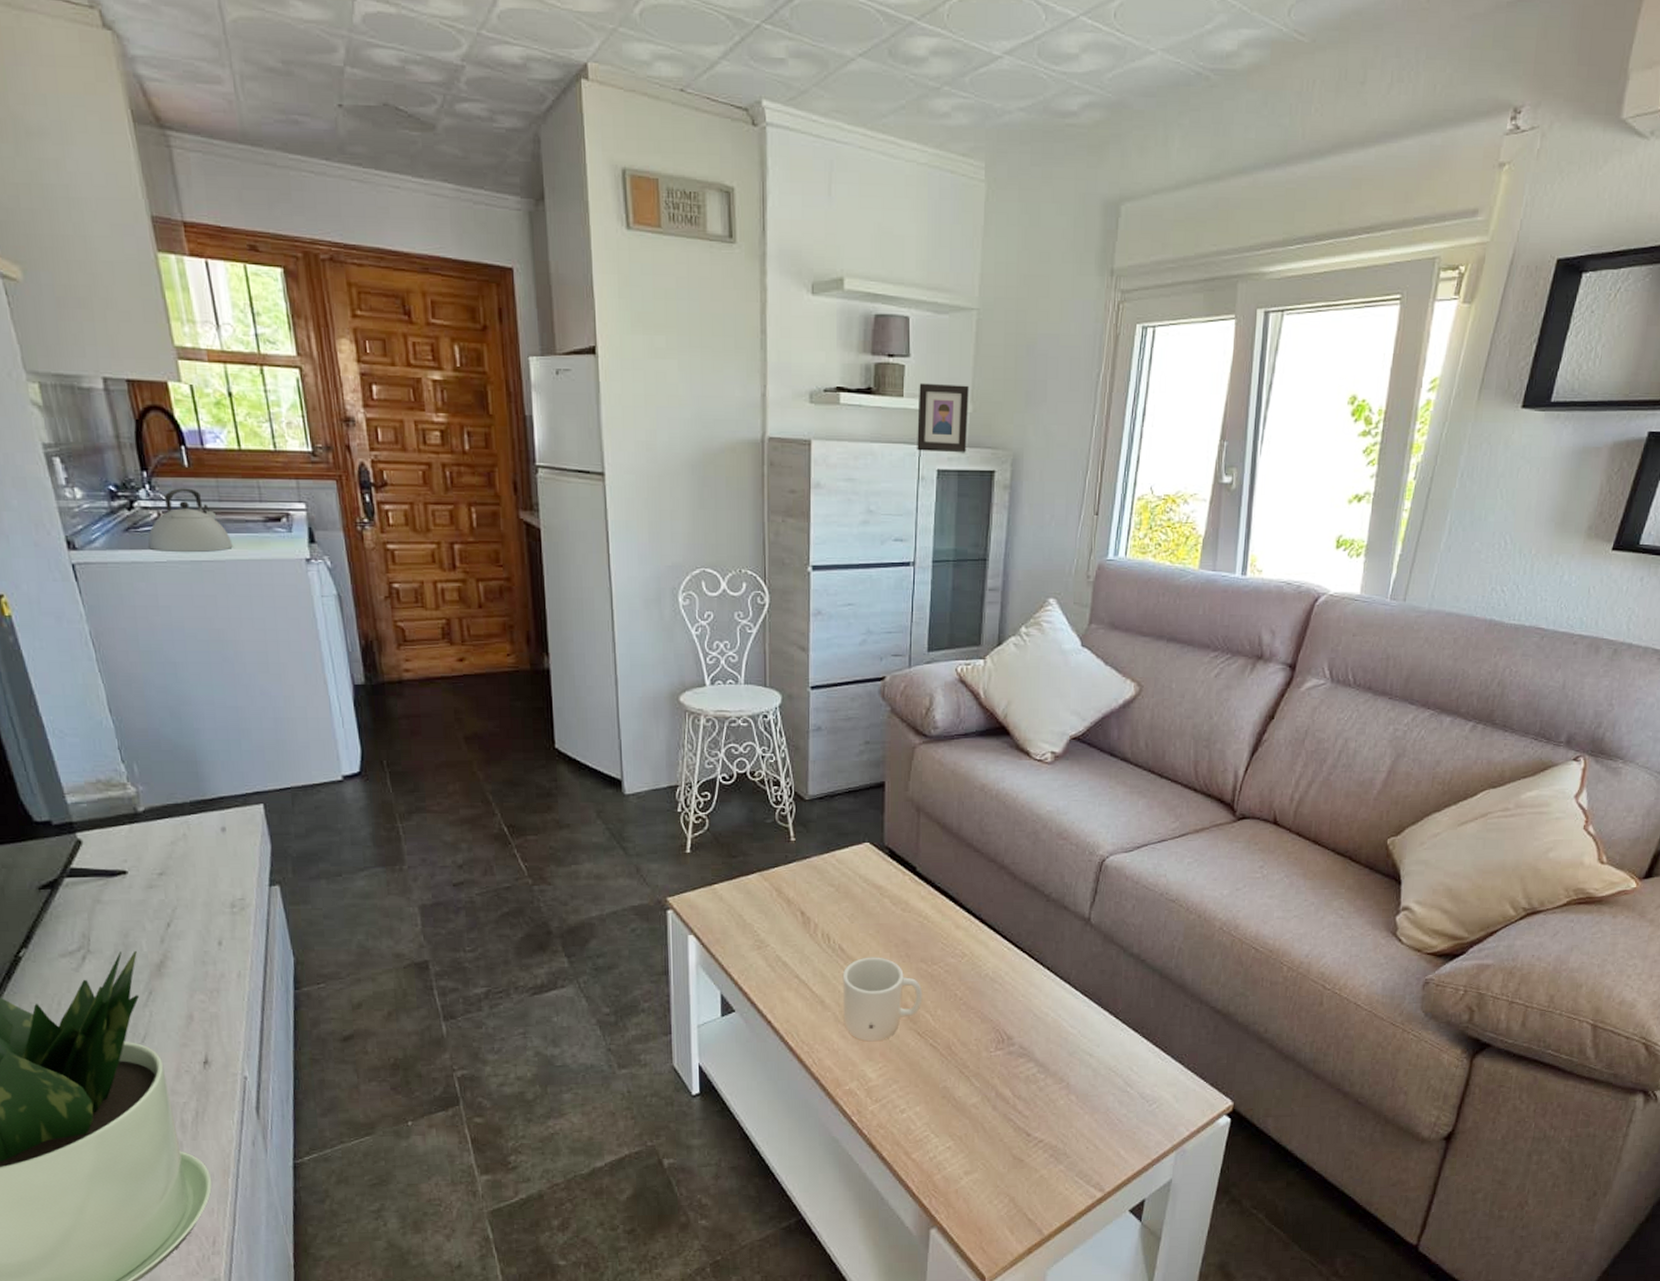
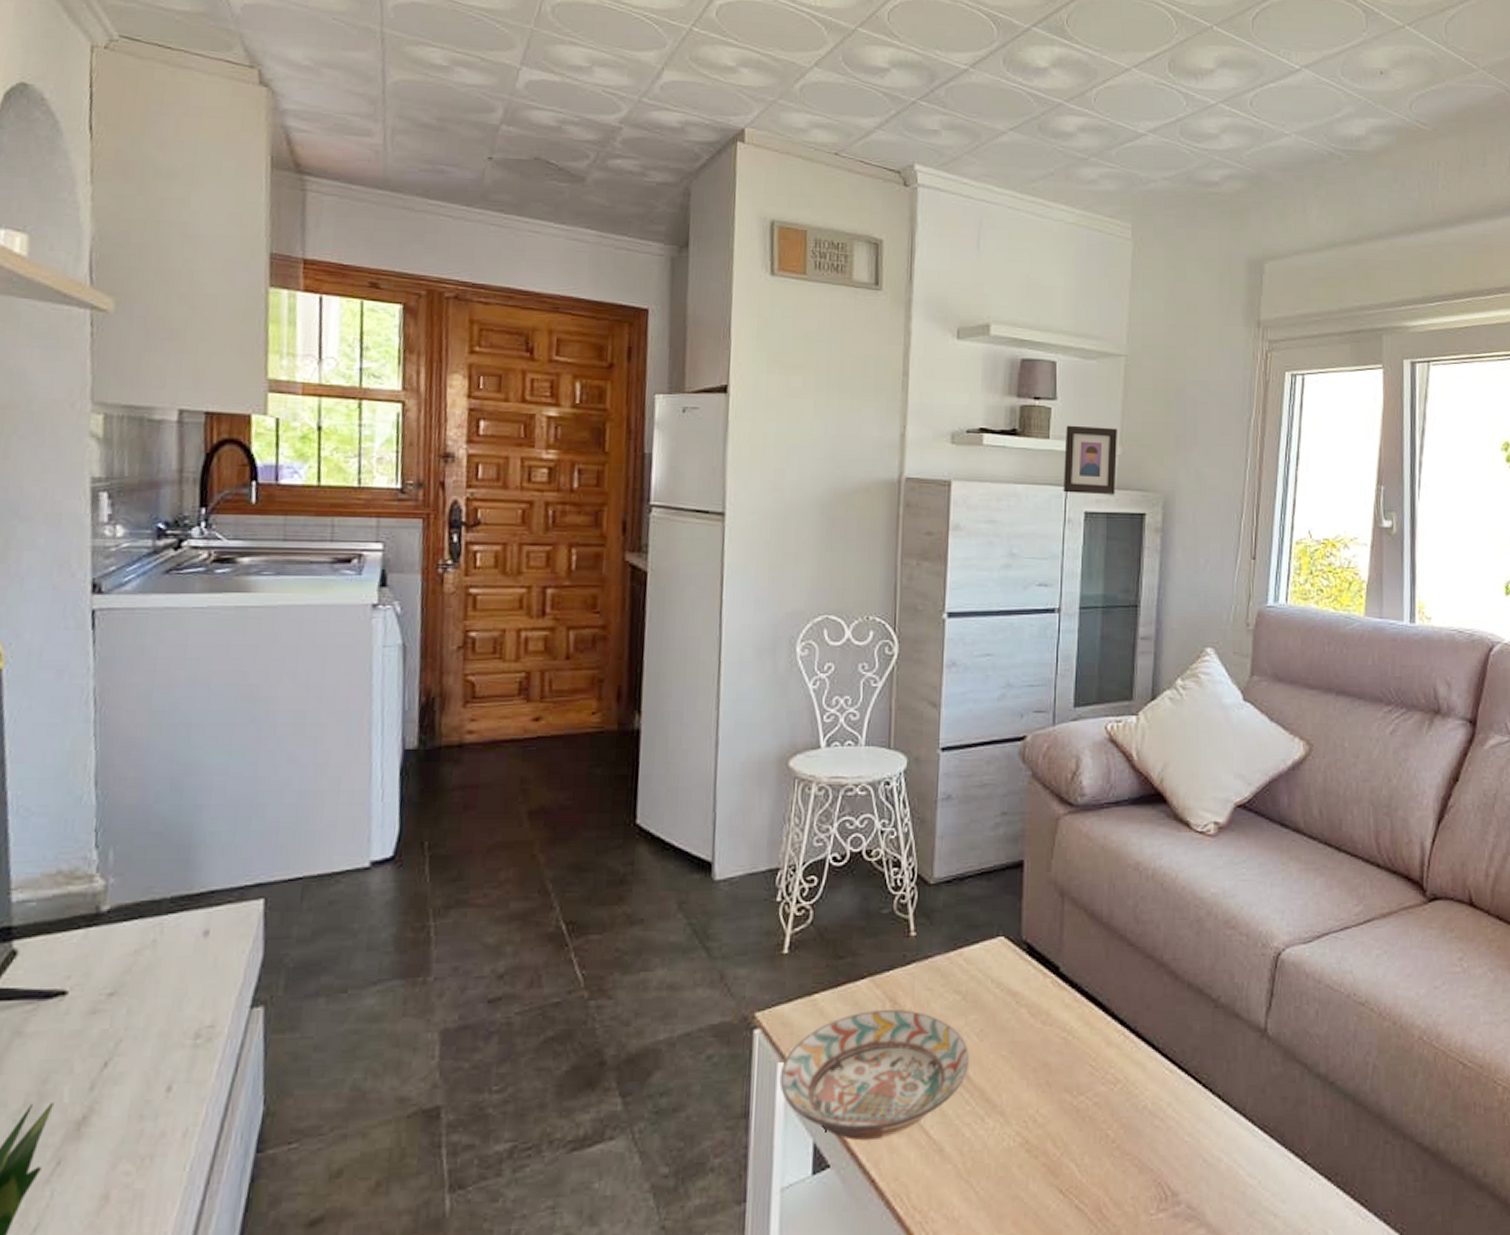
kettle: present [147,488,233,553] -> none [188,526,290,598]
decorative bowl: none [690,898,843,994] -> present [779,1010,970,1141]
mug: present [842,957,923,1042] -> none [966,1086,1067,1205]

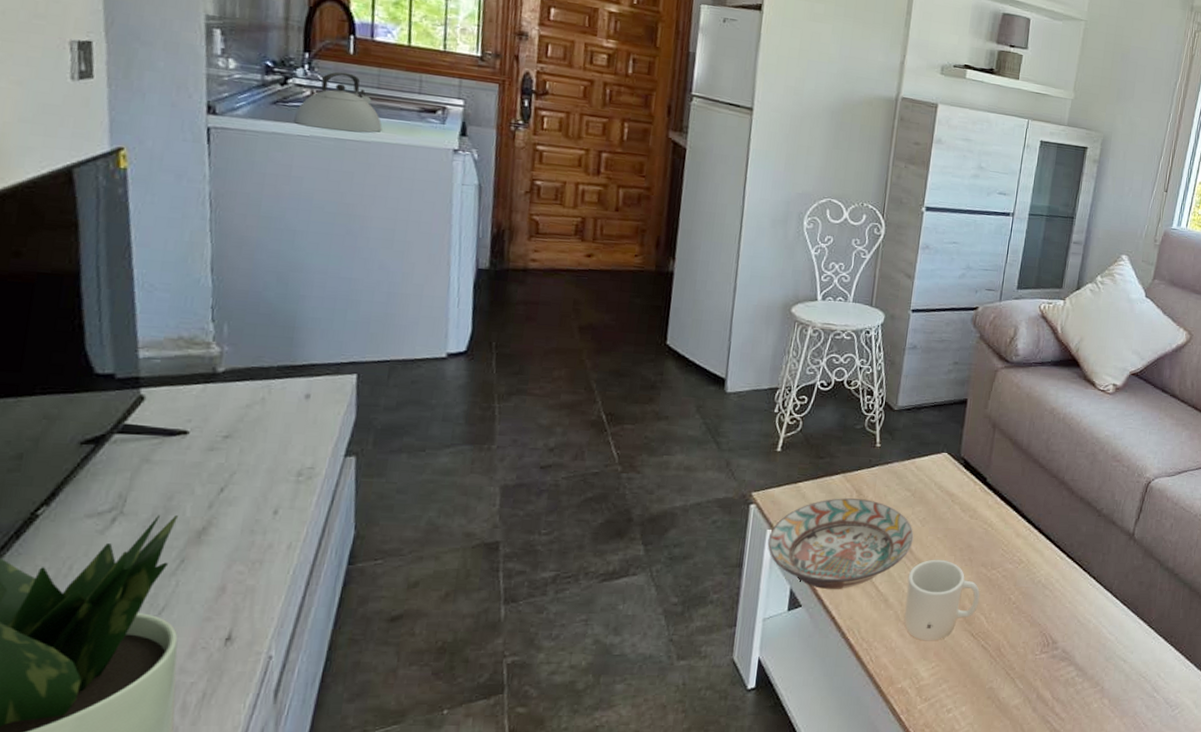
kettle: none [188,526,290,598] -> present [293,71,382,133]
mug: none [966,1086,1067,1205] -> present [904,559,981,641]
picture frame: present [1063,425,1117,496] -> none [1025,70,1073,130]

